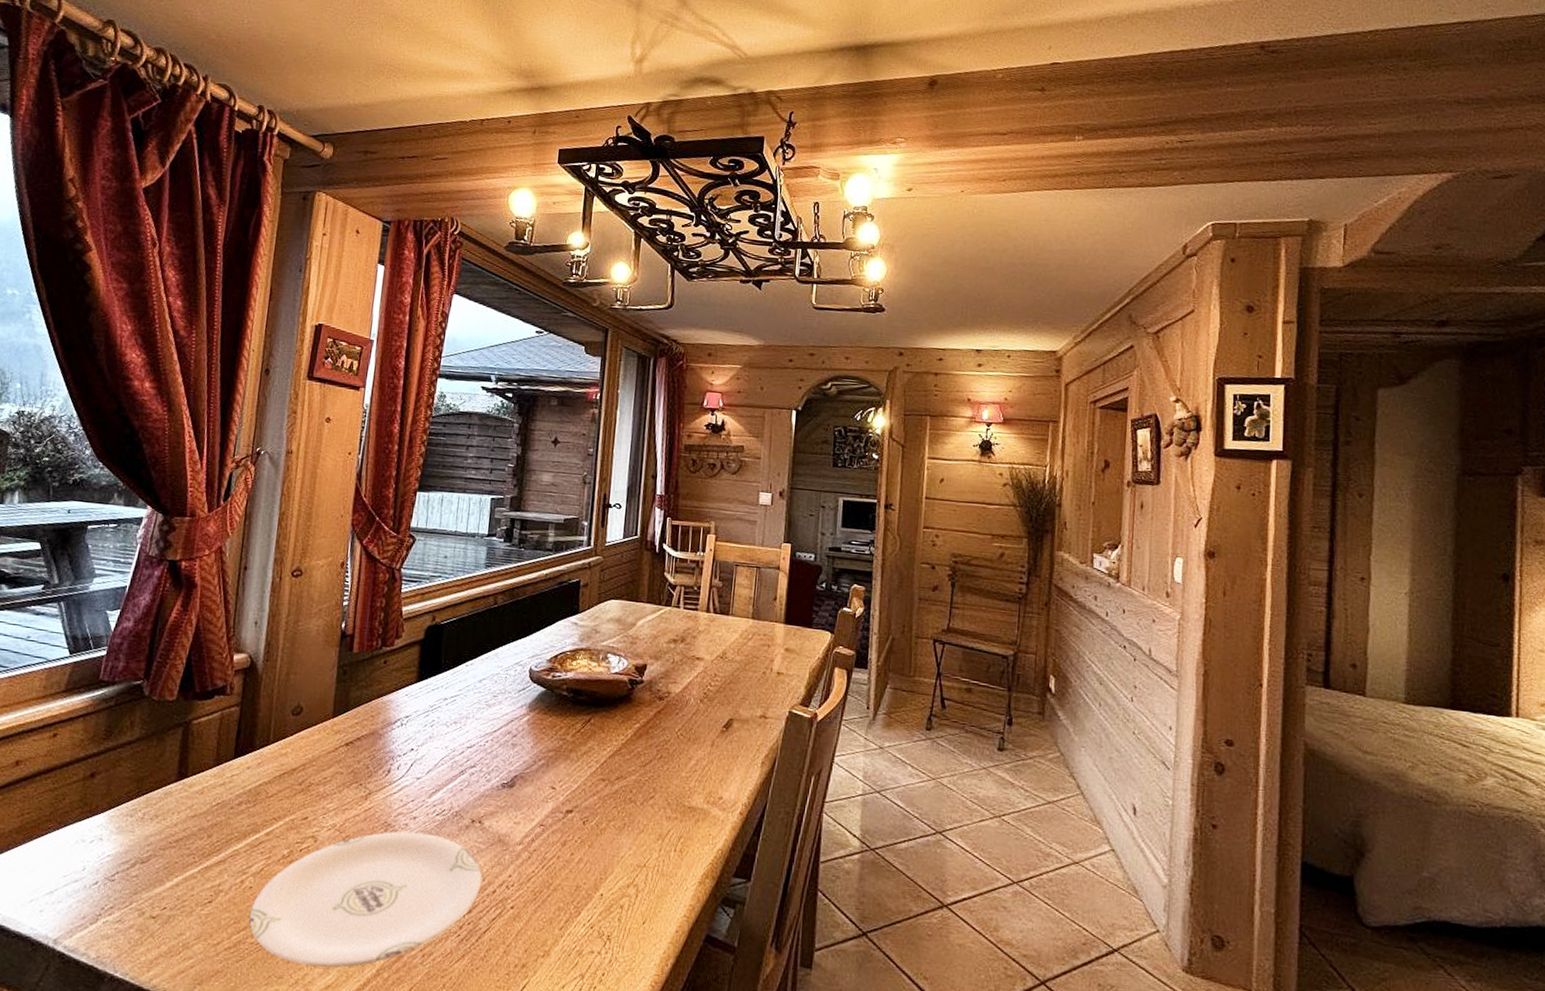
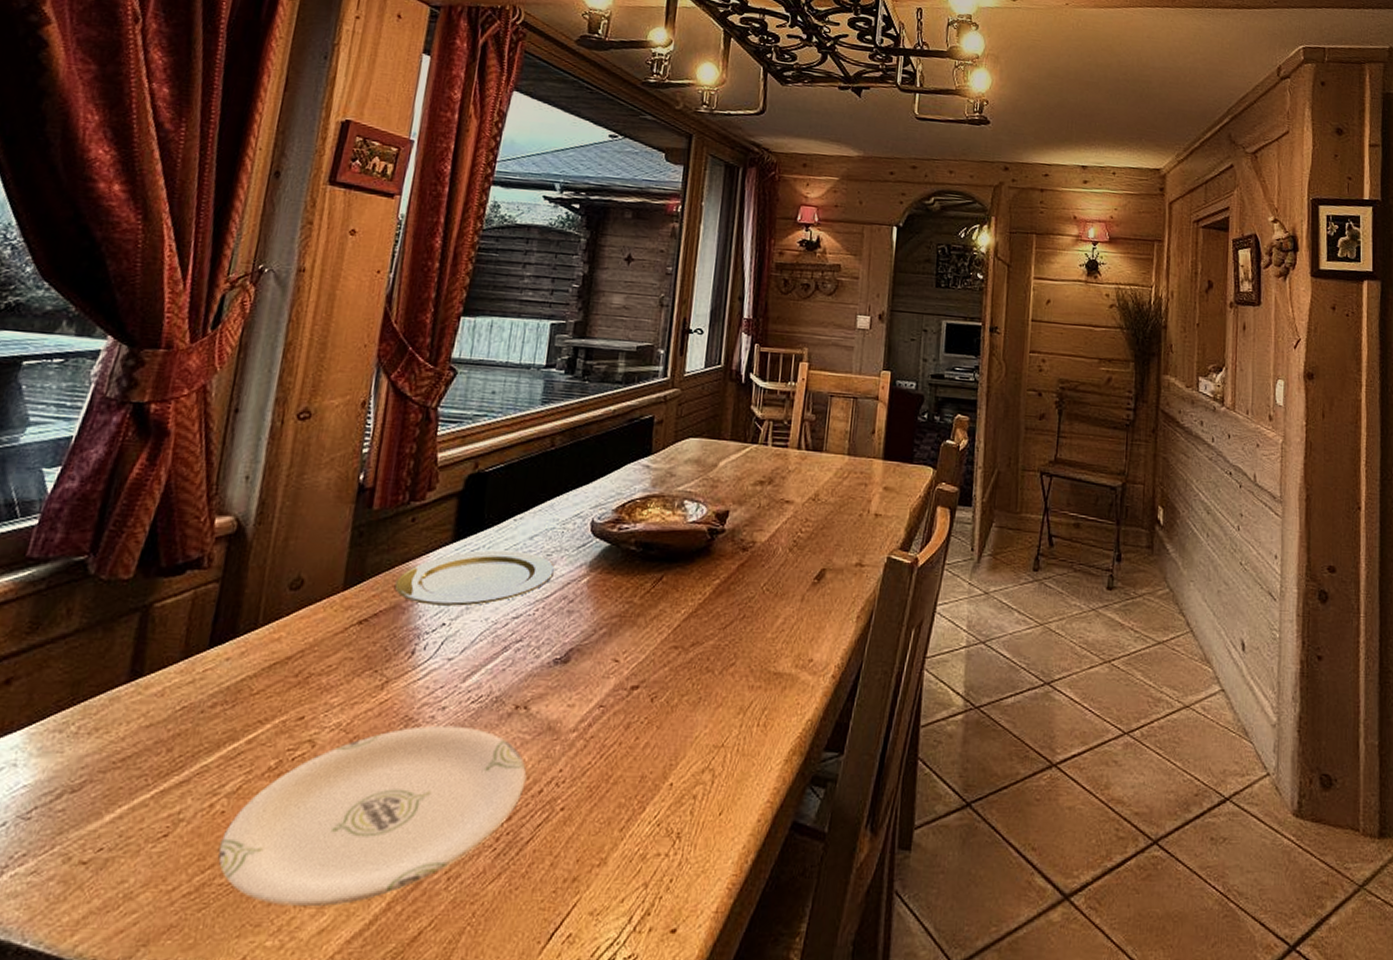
plate: none [372,690,501,736] -> present [394,550,555,606]

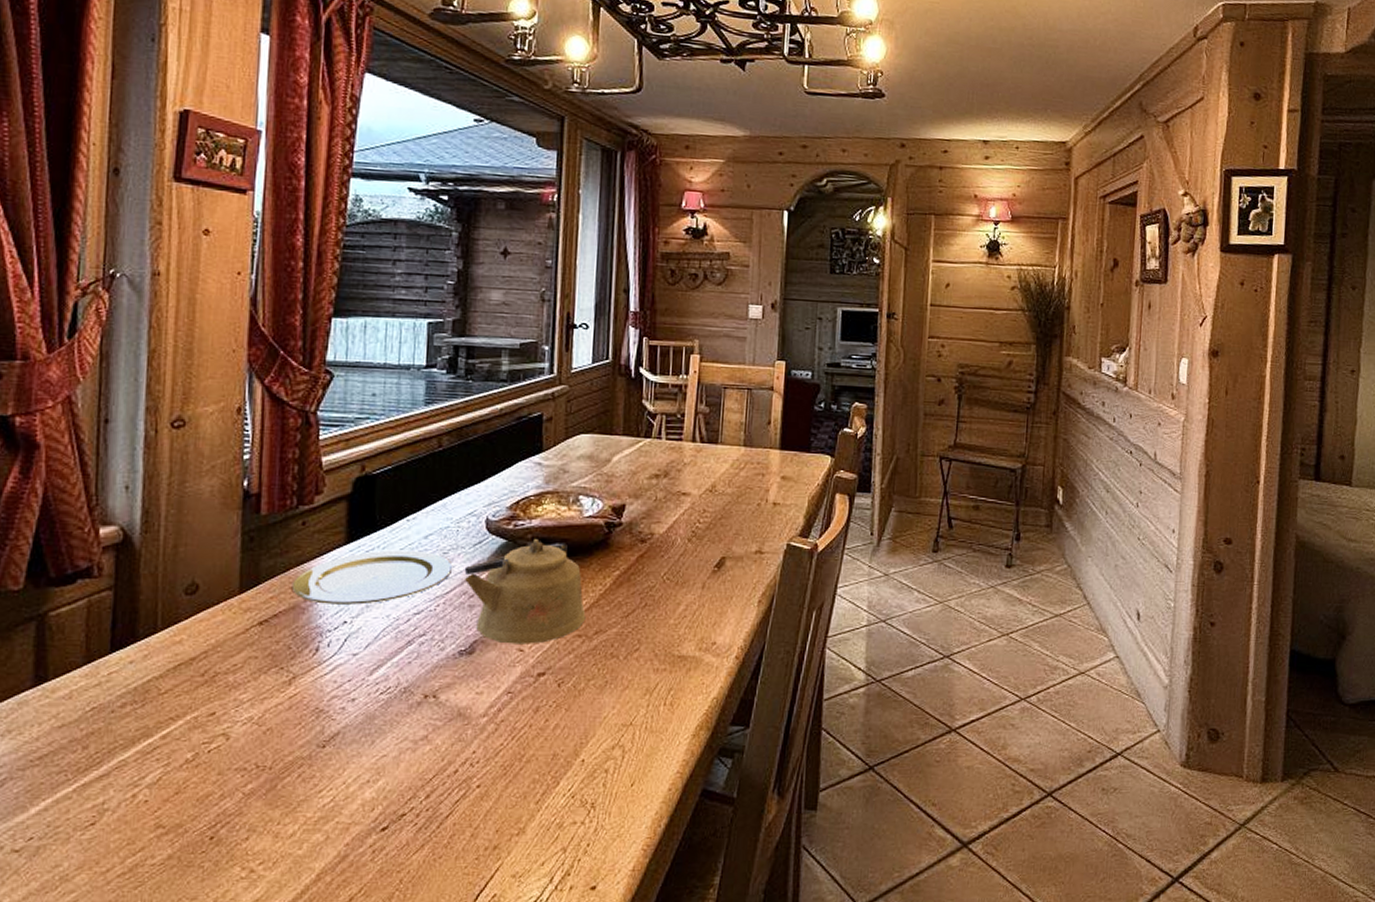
plate: present [218,725,527,906] -> none [147,715,441,881]
kettle: none [566,544,684,655] -> present [464,539,586,644]

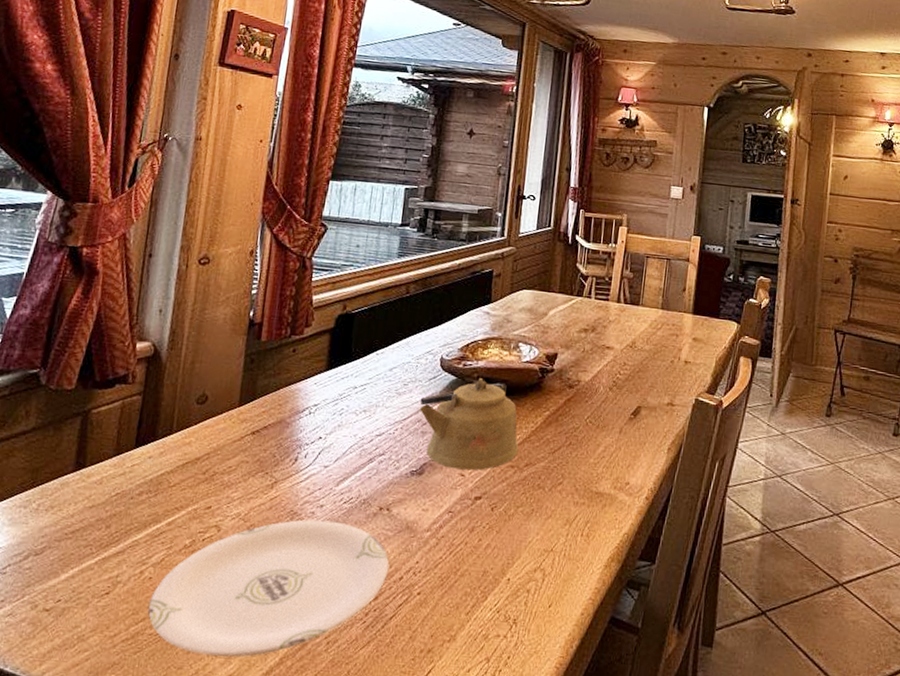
plate: none [147,715,441,881] -> present [148,519,390,657]
plate: present [291,550,453,605] -> none [280,378,411,424]

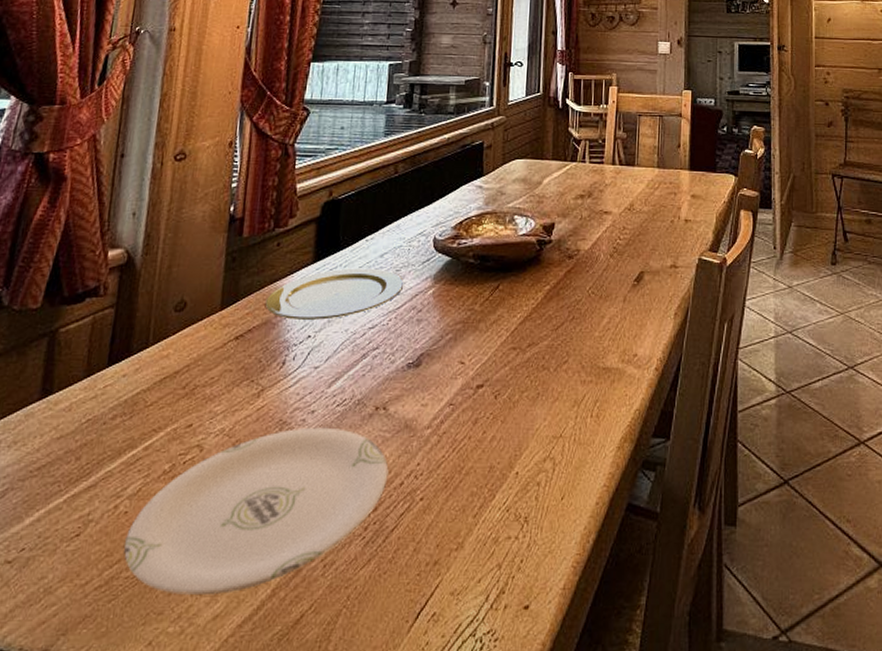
plate: none [280,378,411,424] -> present [265,268,404,320]
kettle: present [420,378,519,470] -> none [413,257,520,357]

